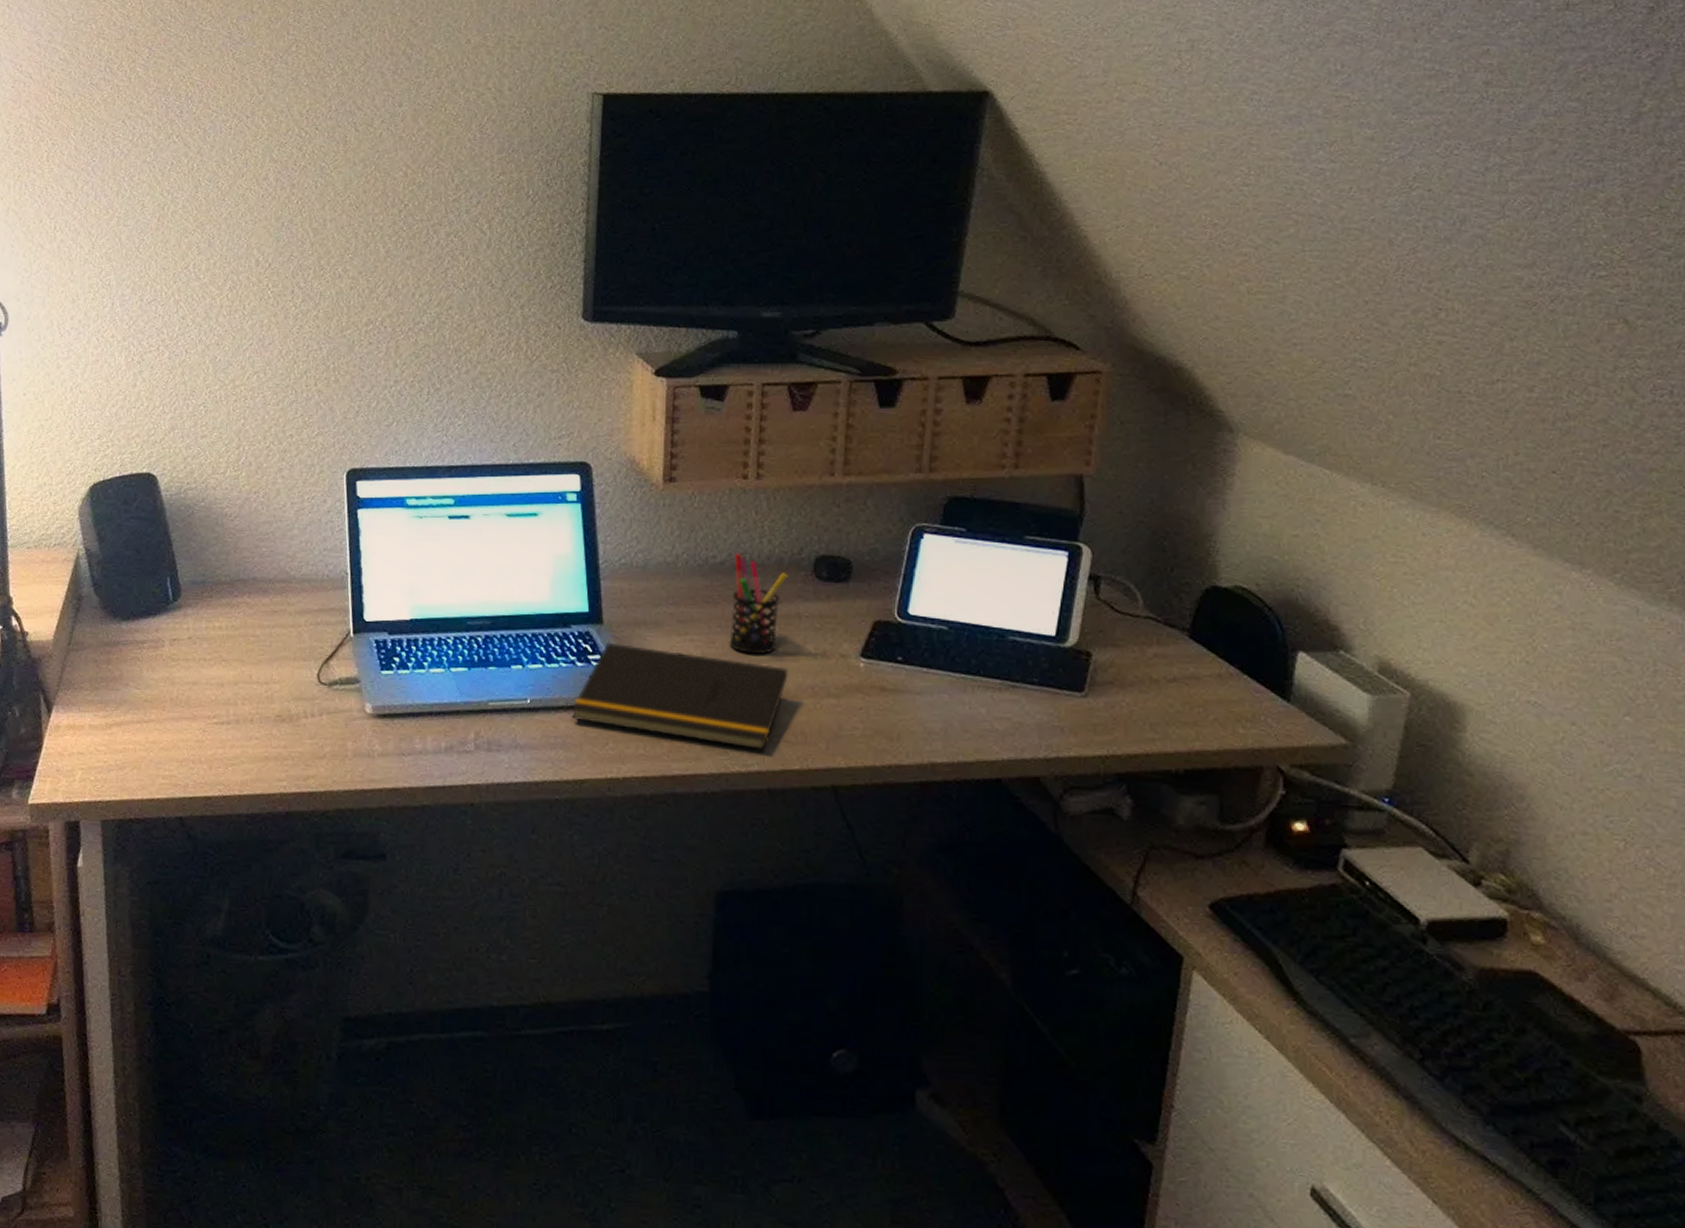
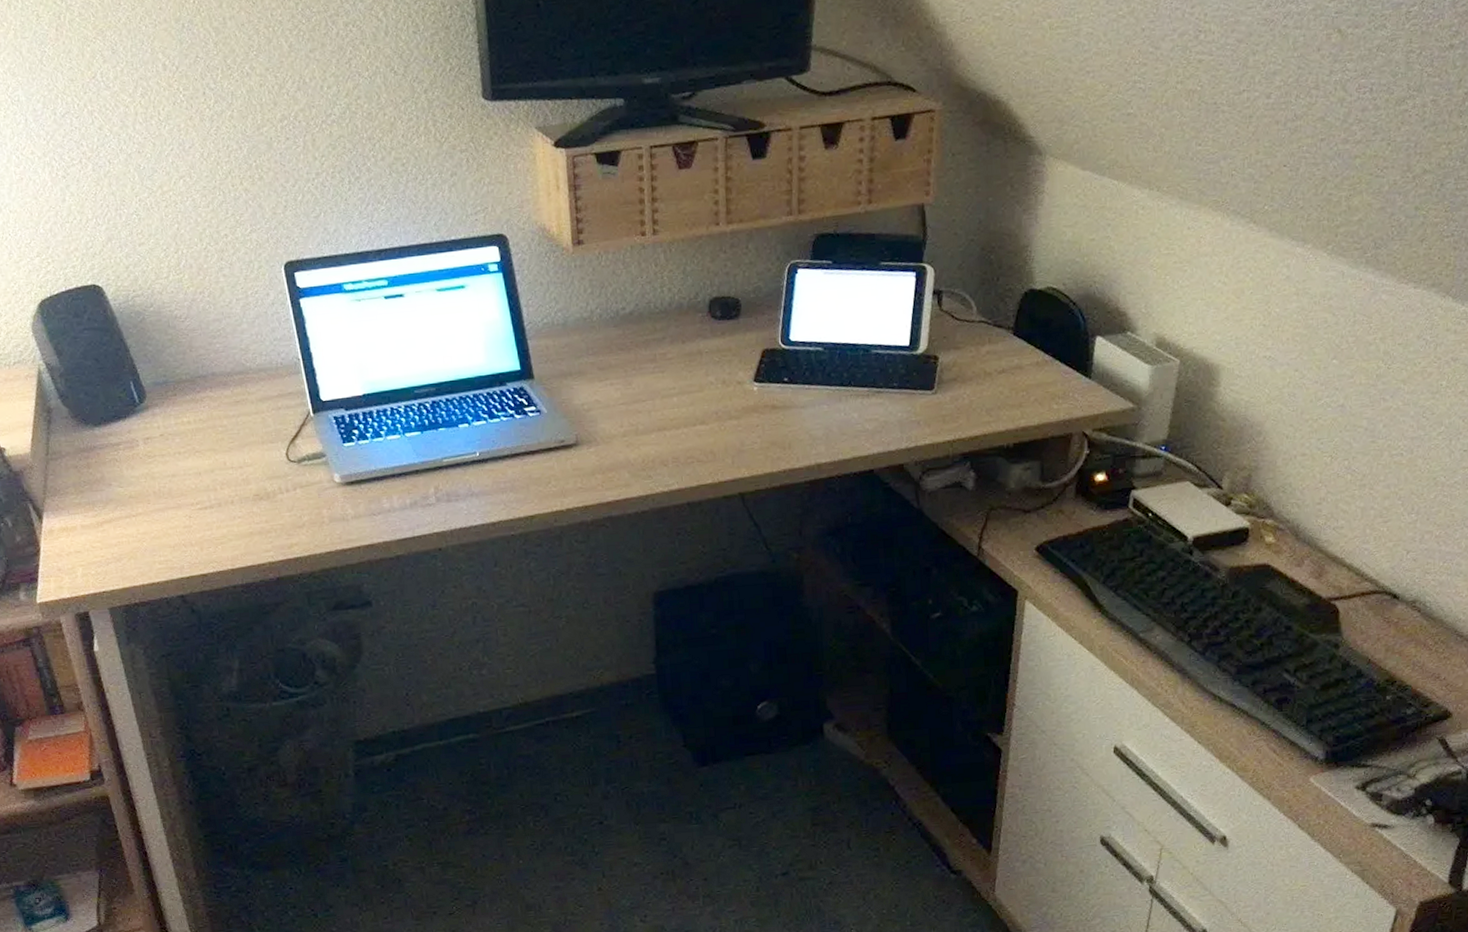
notepad: present [572,642,788,751] -> none [516,394,696,472]
pen holder: present [729,553,788,655] -> none [641,303,688,391]

